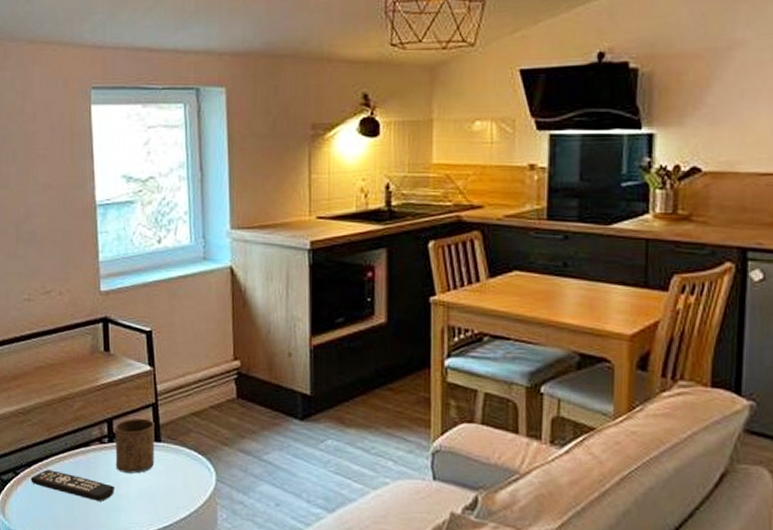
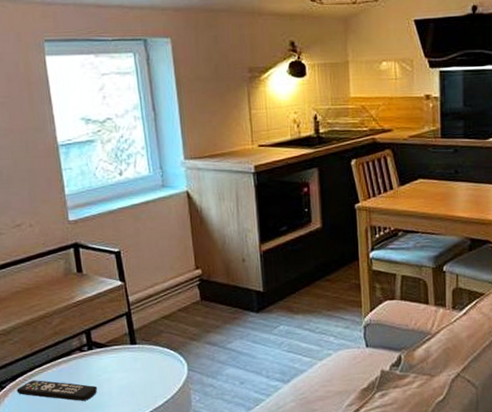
cup: present [114,418,155,474] -> none [92,326,132,374]

